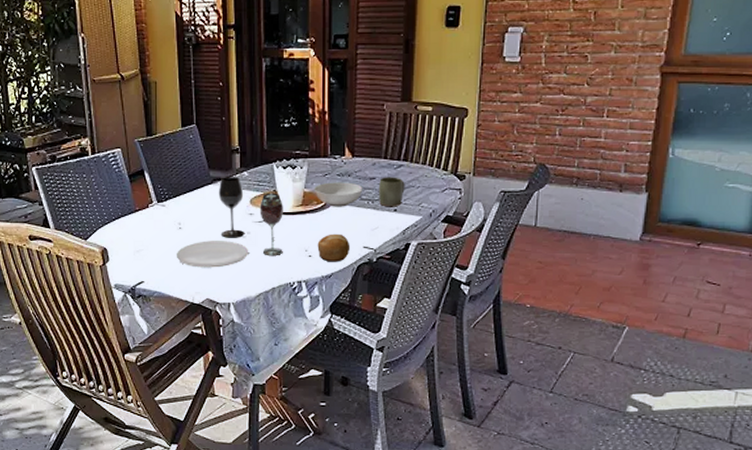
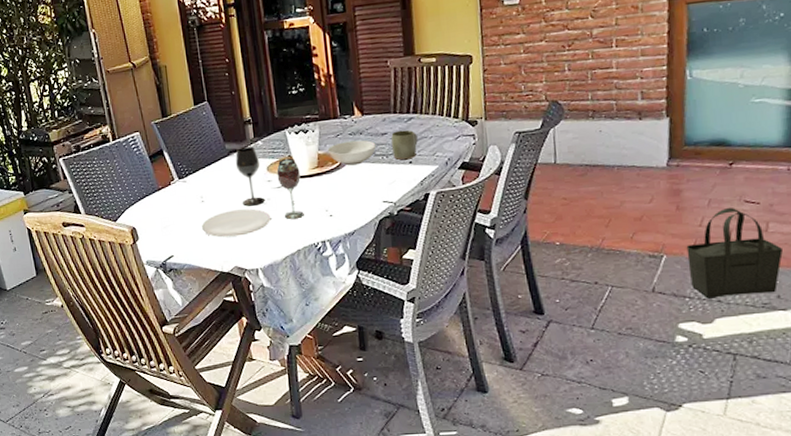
bread roll: present [317,233,350,262] -> none [337,191,370,220]
shopping bag: none [647,287,735,373] -> present [686,208,783,299]

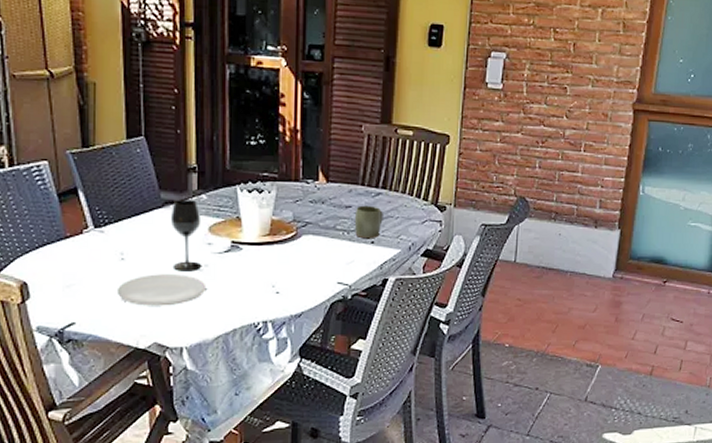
wineglass: present [276,158,304,219] -> none [220,219,248,292]
bowl: present [327,140,376,166] -> none [283,209,338,238]
shopping bag: present [686,208,783,299] -> none [618,324,695,410]

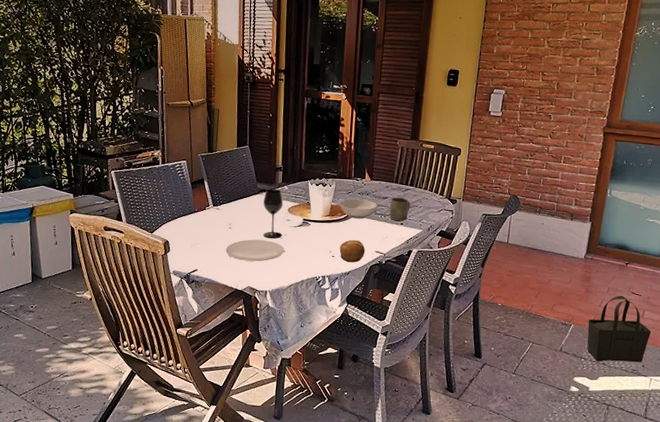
bowl: none [283,209,338,238] -> present [339,198,378,219]
bread roll: none [286,267,323,300] -> present [339,239,366,263]
shopping bag: none [618,324,695,410] -> present [587,296,651,363]

